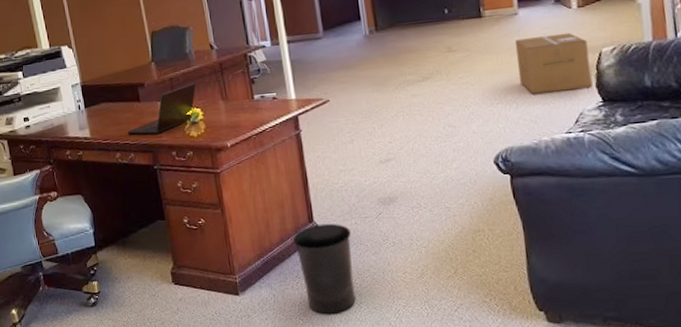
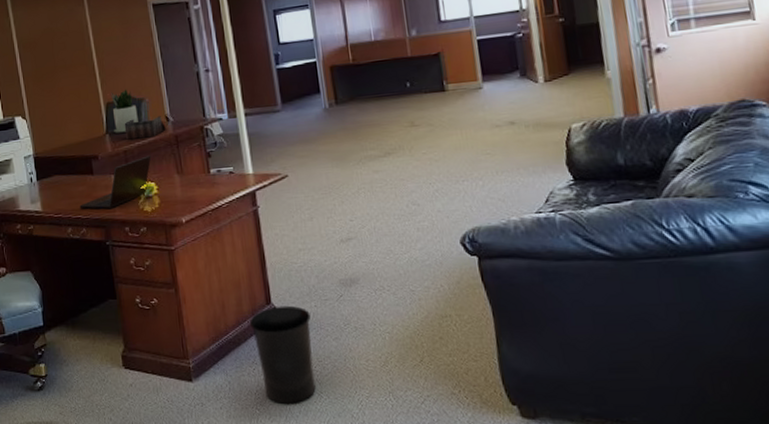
planter: none [154,18,183,62] -> present [110,89,138,134]
desk organizer: none [169,44,211,68] -> present [124,116,166,140]
box: present [515,32,593,95] -> none [480,107,563,173]

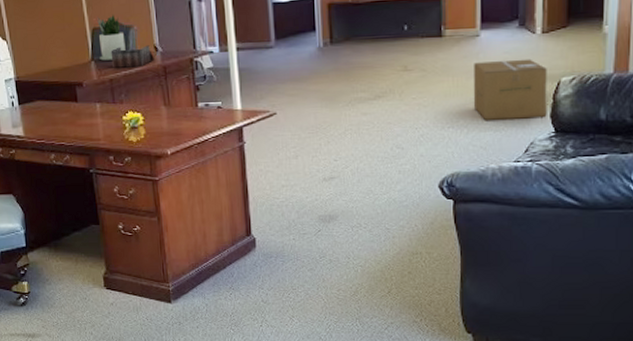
laptop: present [79,155,151,210] -> none [63,85,138,138]
waste bin: present [250,305,316,405] -> none [230,237,288,326]
box: none [480,107,563,173] -> present [473,59,547,121]

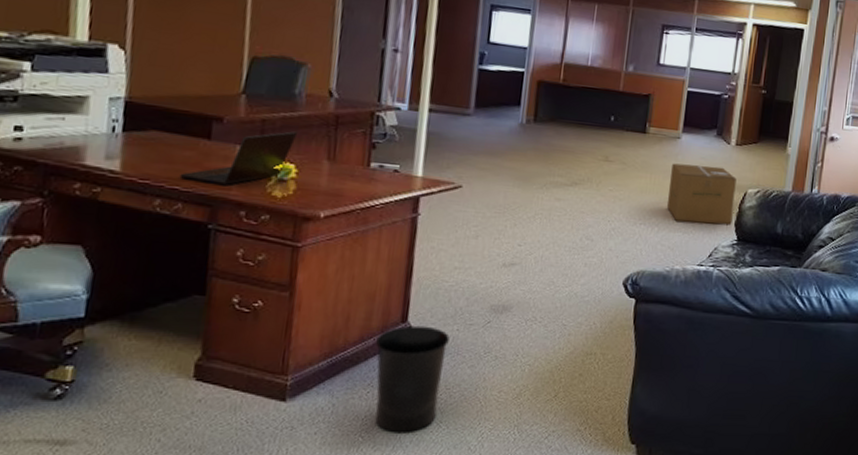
laptop: none [63,85,138,138] -> present [179,131,298,186]
planter: present [96,15,126,62] -> none [254,45,294,99]
desk organizer: present [111,45,154,68] -> none [268,83,327,112]
waste bin: none [230,237,288,326] -> present [375,325,450,433]

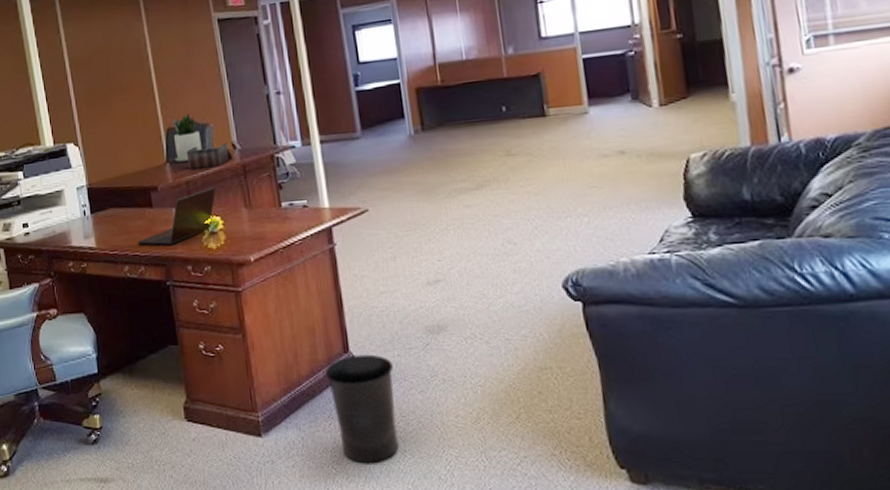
planter: none [254,45,294,99] -> present [170,113,202,163]
desk organizer: none [268,83,327,112] -> present [186,143,233,169]
box: present [666,163,737,226] -> none [586,135,680,208]

